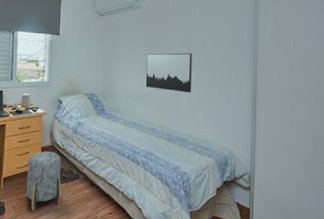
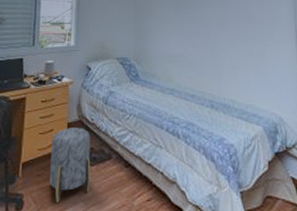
wall art: present [145,53,192,93] -> none [182,9,232,52]

